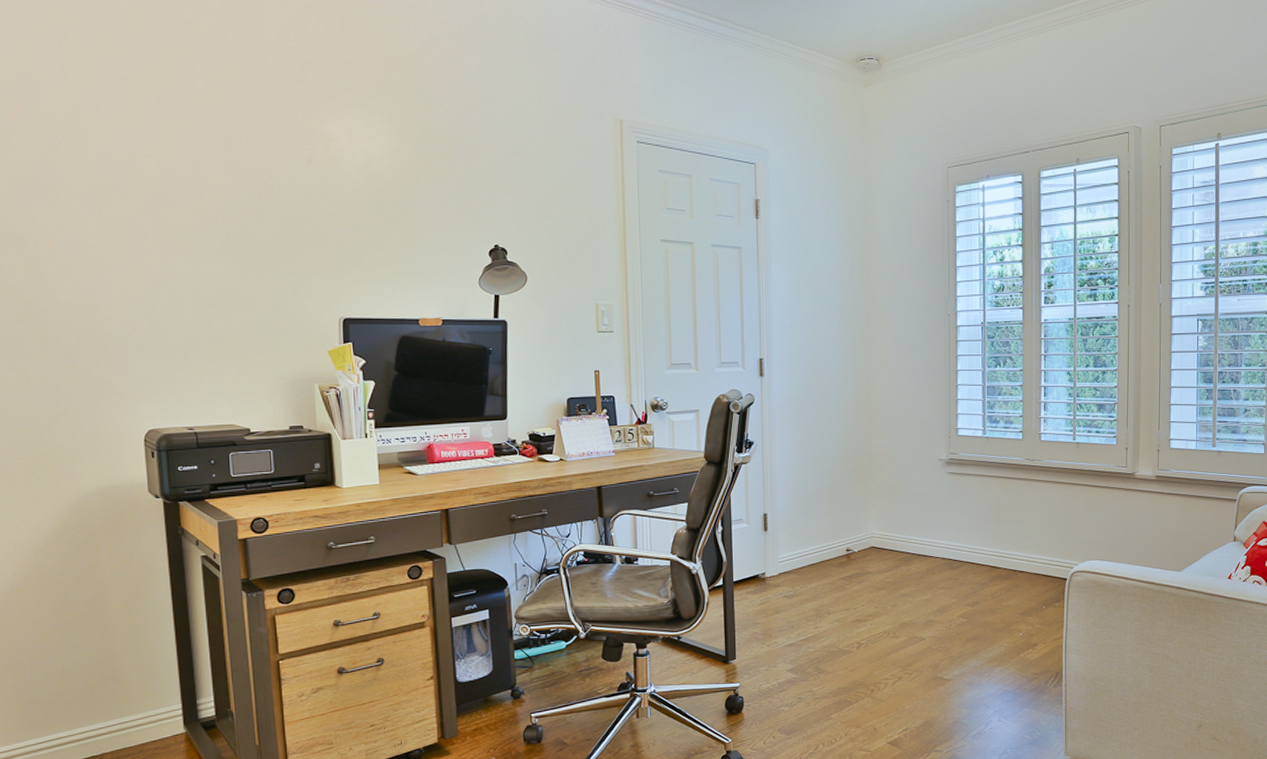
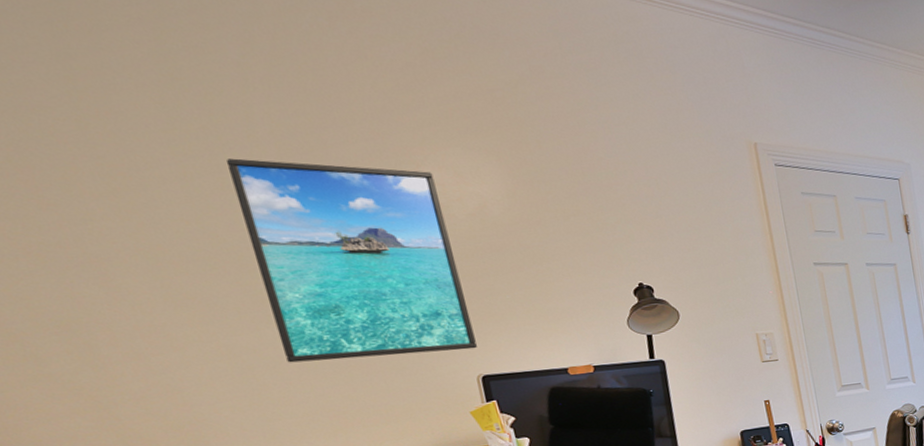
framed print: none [167,105,343,293] -> present [226,158,477,363]

